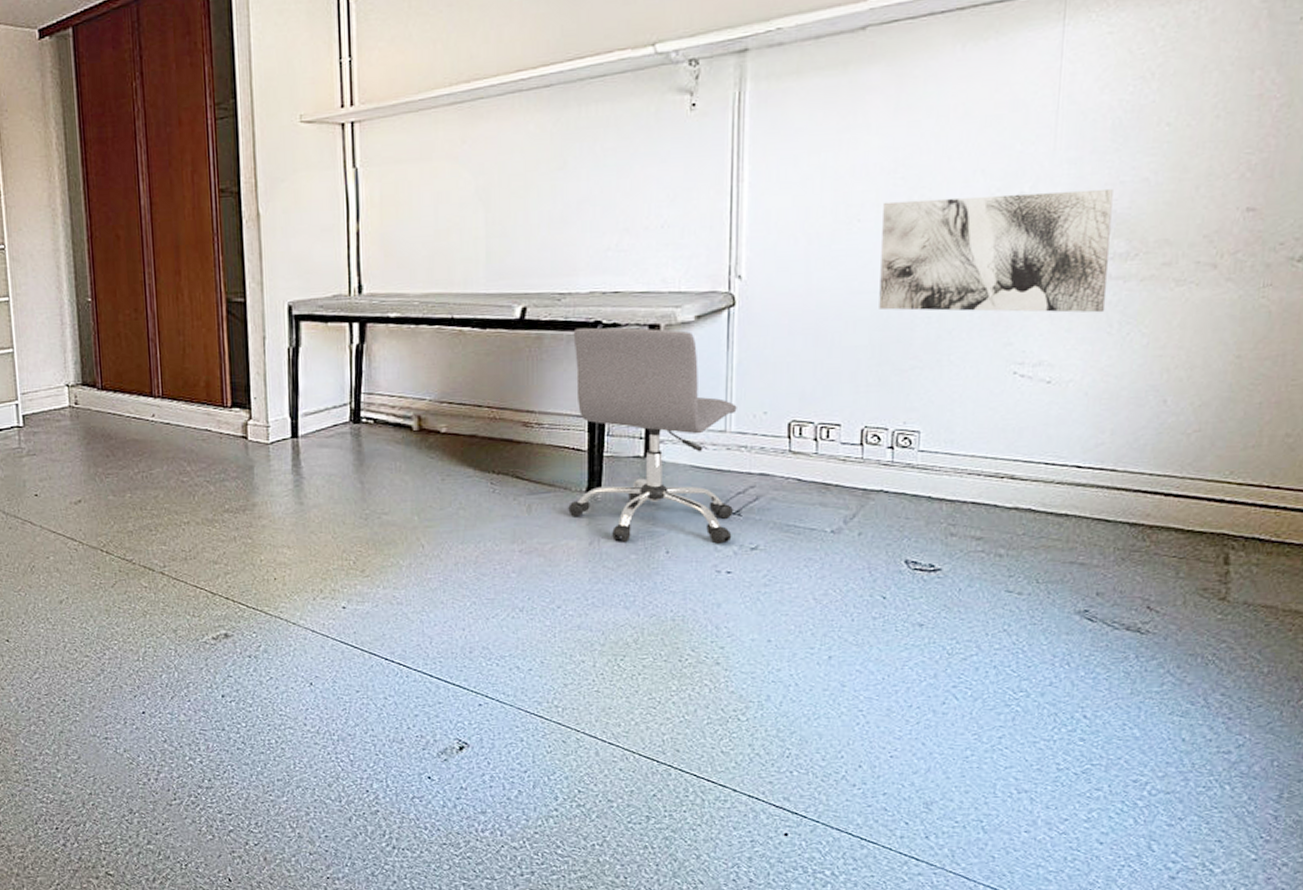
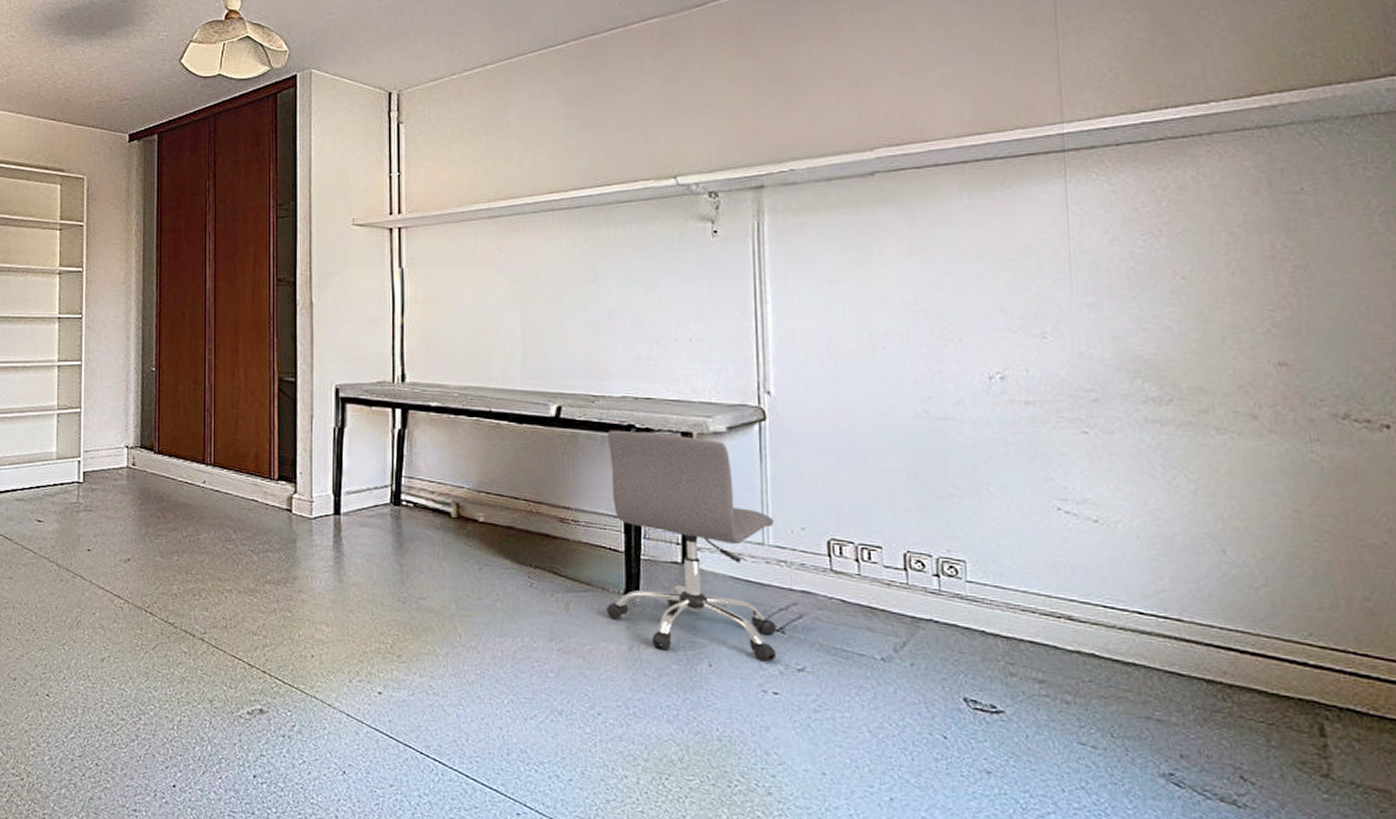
wall art: present [879,189,1113,313] -> none [906,332,1146,455]

